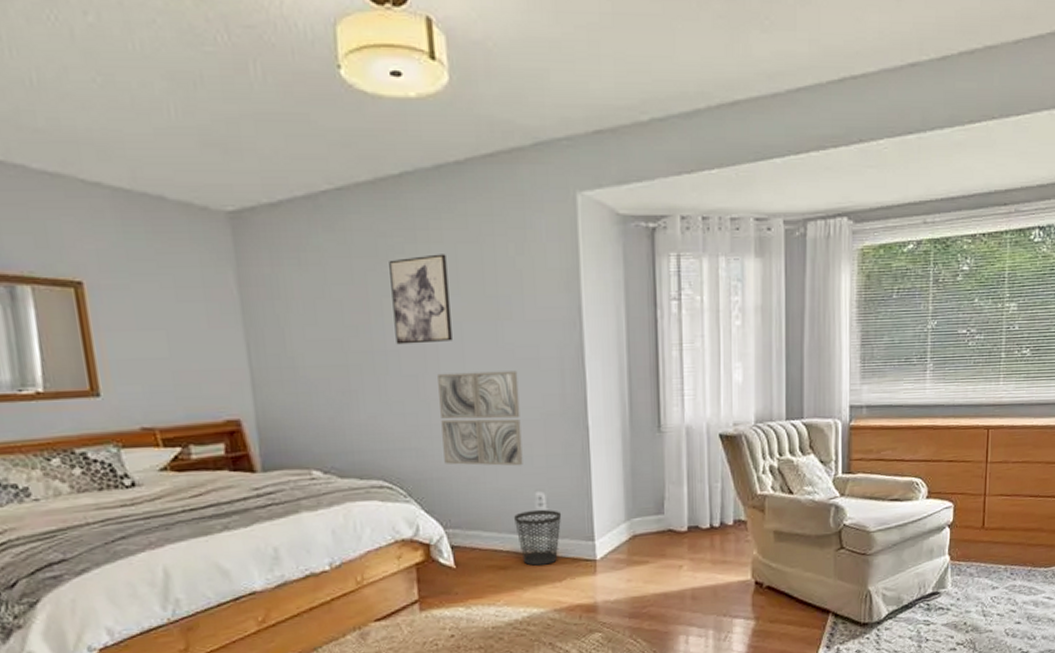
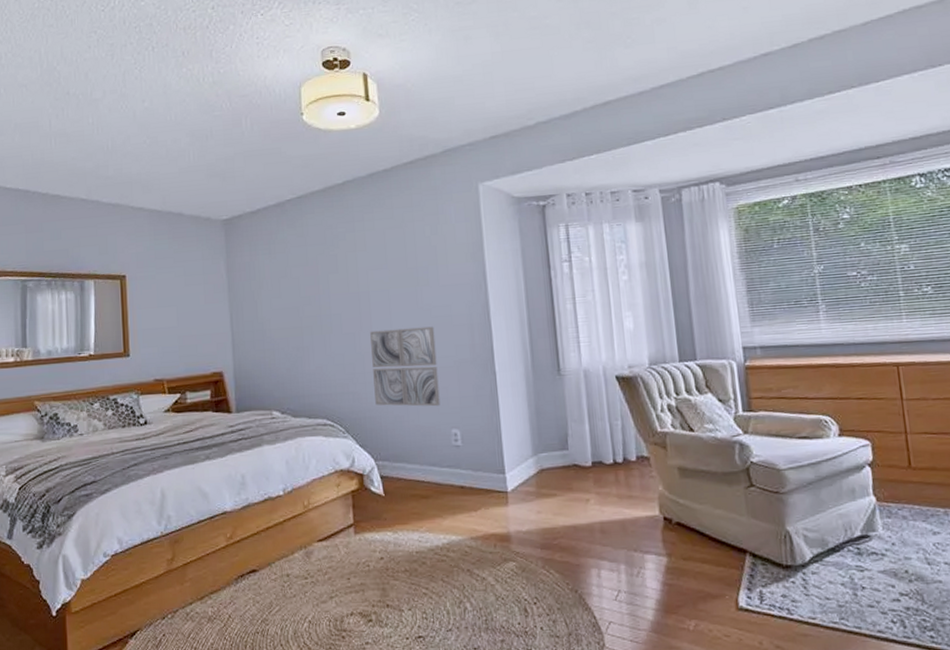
wall art: present [389,254,453,345] -> none [334,238,382,310]
wastebasket: present [514,510,562,566] -> none [434,445,475,496]

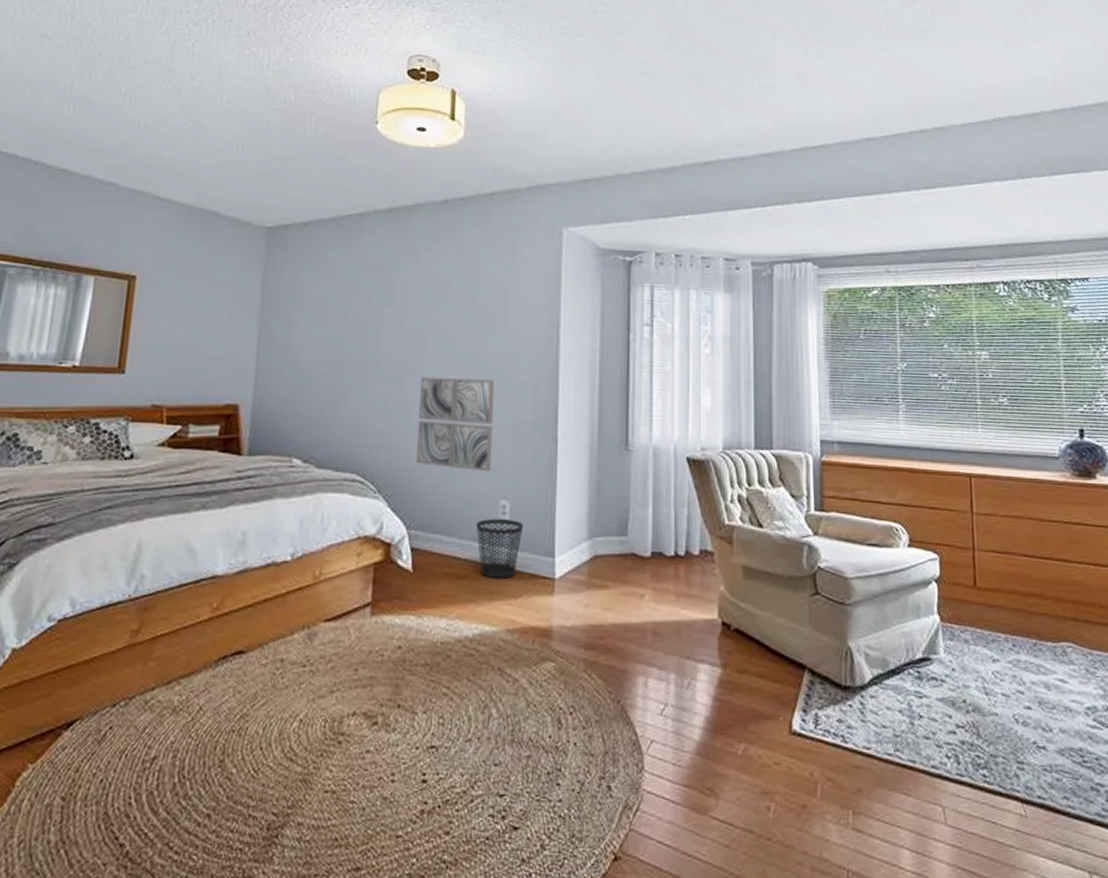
wastebasket: none [434,445,475,496] -> present [476,519,524,578]

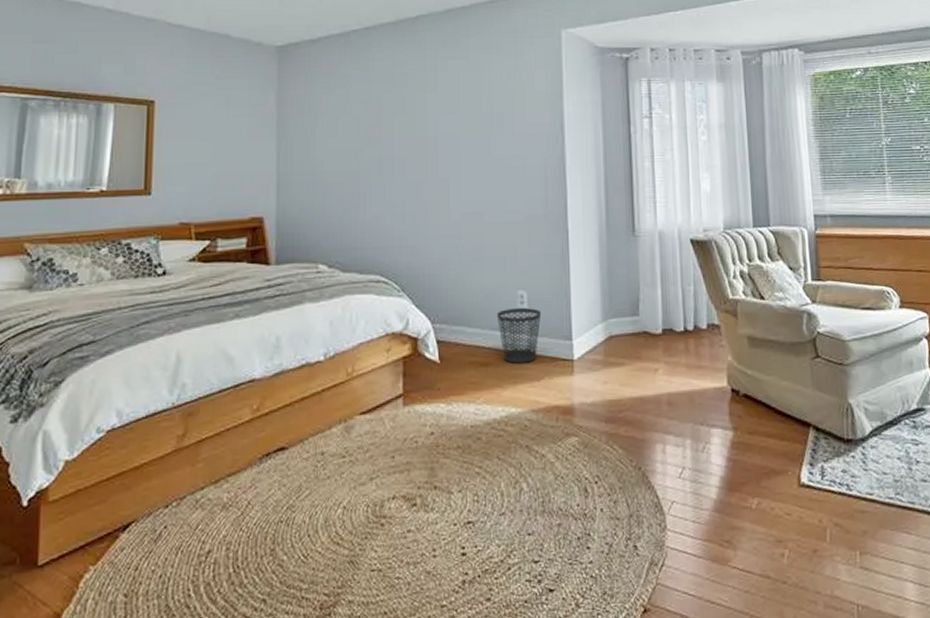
wall art: present [416,377,495,472] -> none [436,178,507,265]

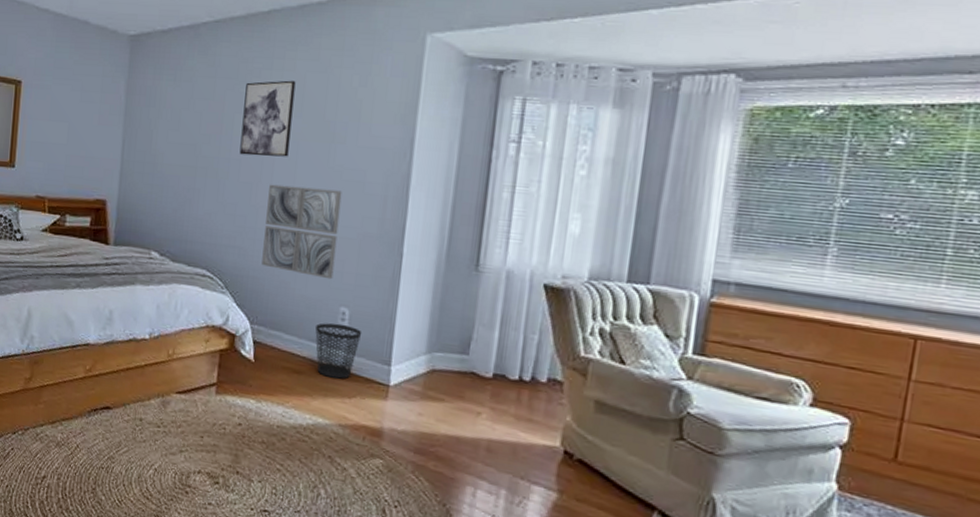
wall art: none [402,79,451,154] -> present [239,80,296,157]
wall art: none [436,178,507,265] -> present [261,184,342,280]

